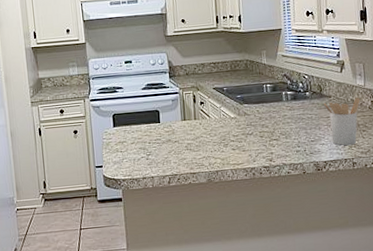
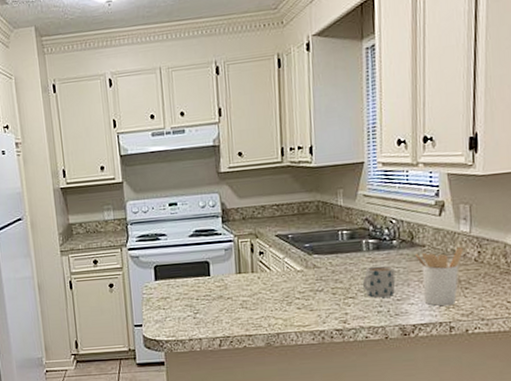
mug: none [283,113,309,140] -> present [362,265,396,298]

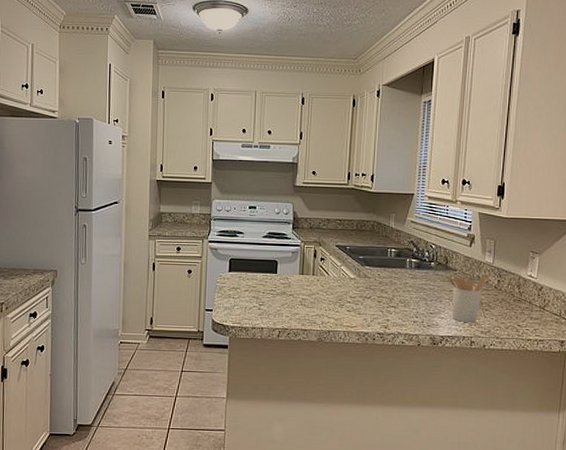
mug: present [362,265,396,298] -> none [403,282,431,310]

